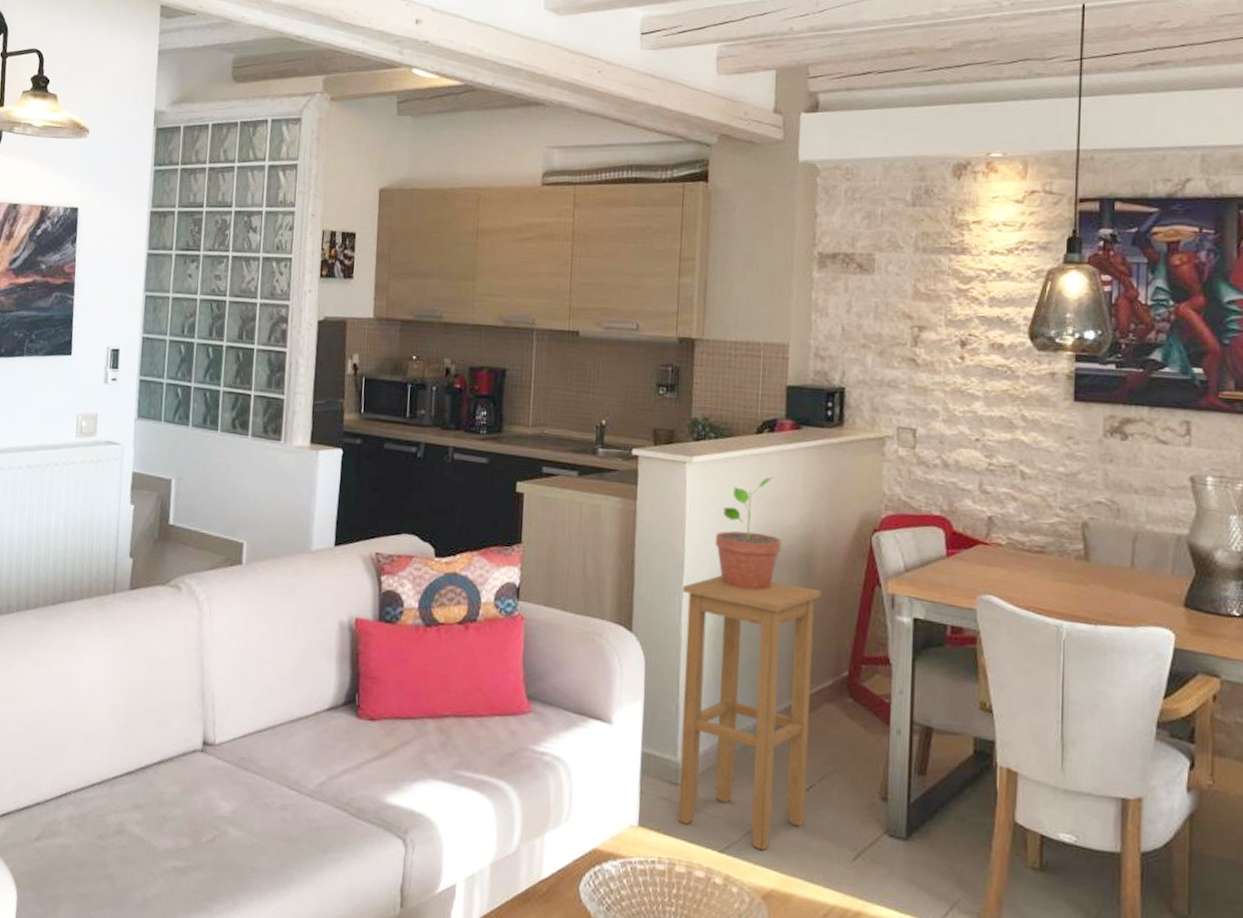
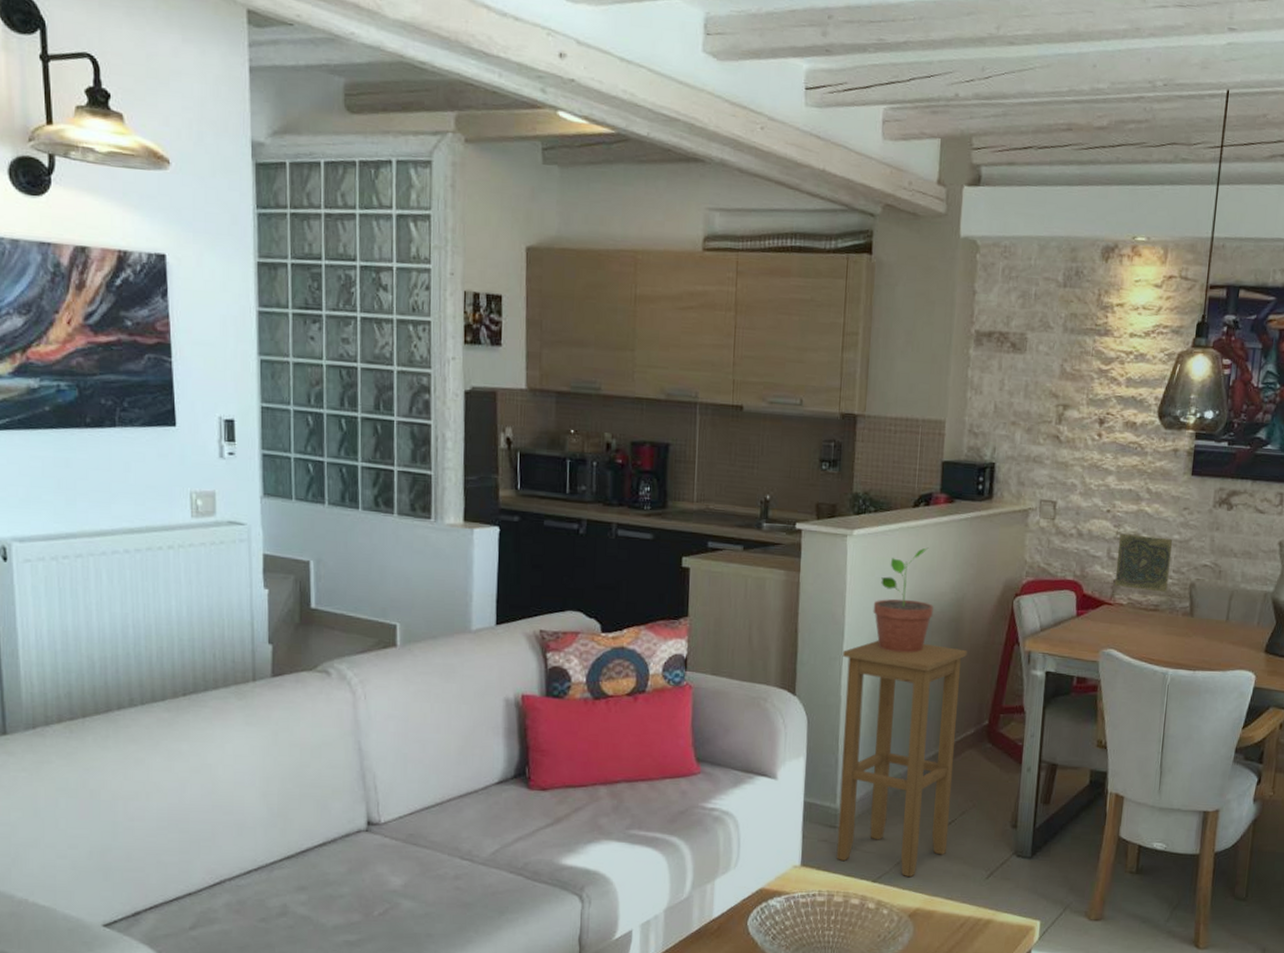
decorative tile: none [990,464,1057,533] -> present [1114,533,1173,593]

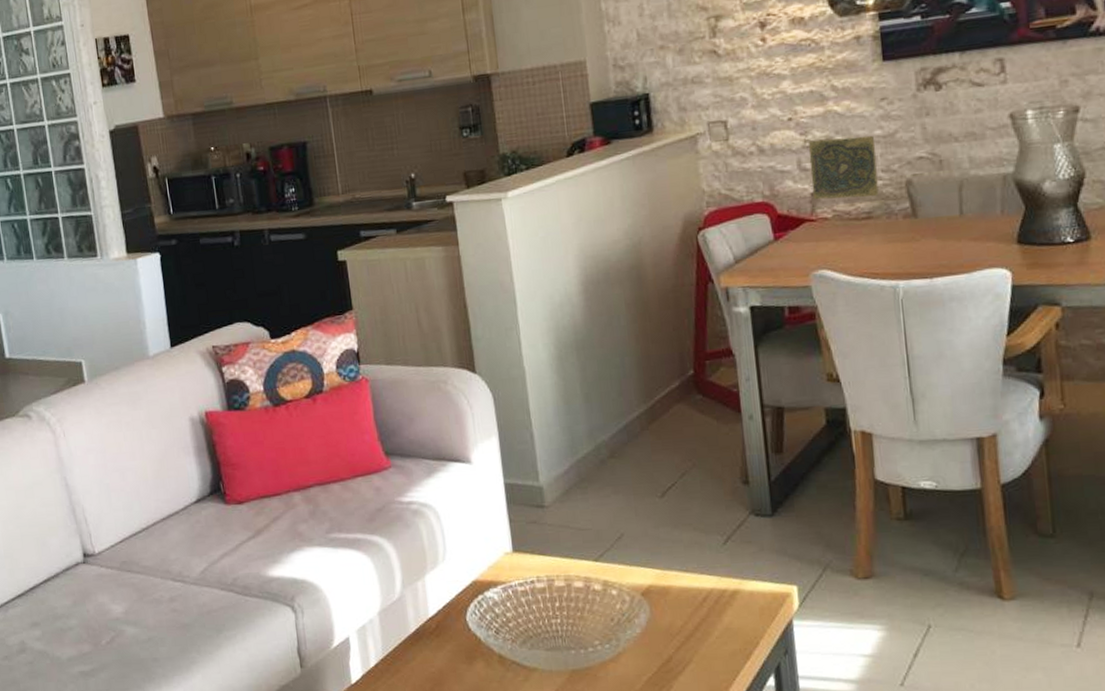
stool: present [836,640,967,878] -> none [517,297,672,552]
potted plant: present [873,547,933,653] -> none [542,196,609,312]

